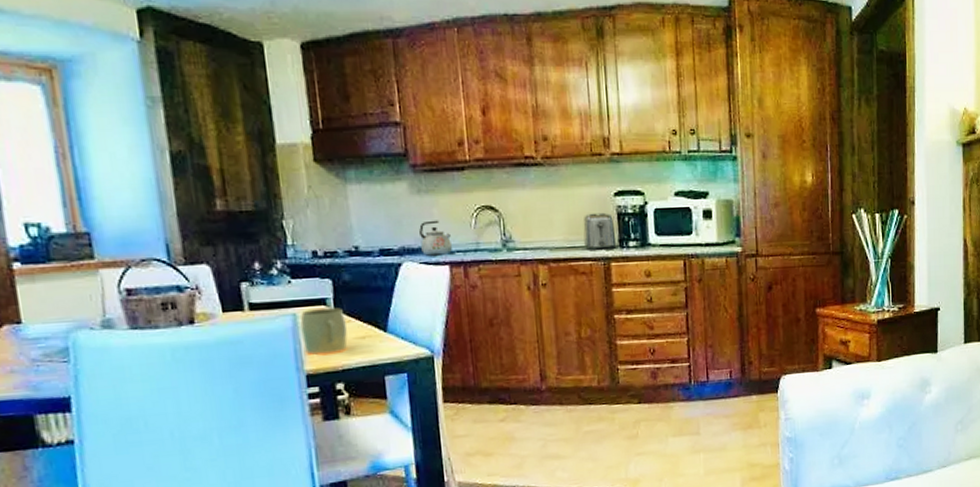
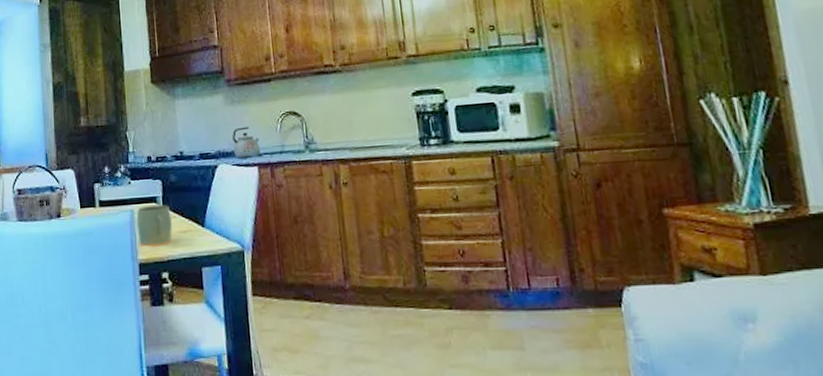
toaster: present [583,212,617,251] -> none [381,112,417,150]

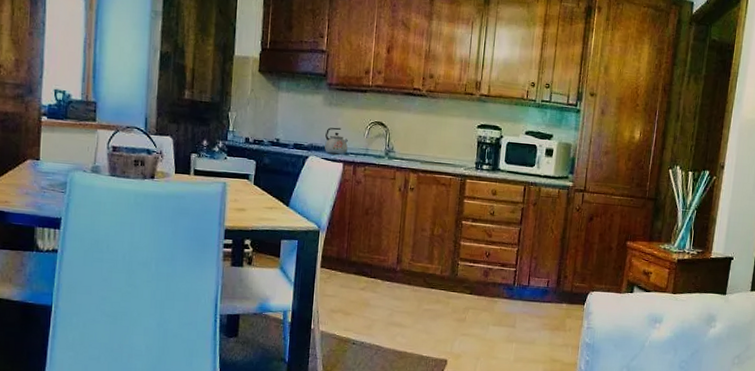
mug: present [136,205,173,247] -> none [227,181,261,217]

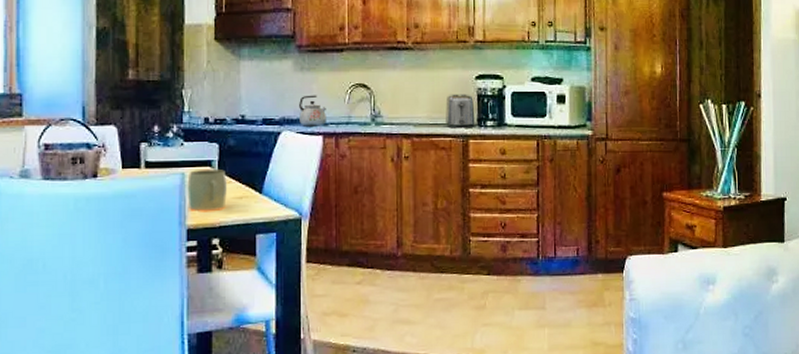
mug: none [227,181,261,217] -> present [187,169,227,212]
toaster: none [448,138,474,170] -> present [445,94,475,129]

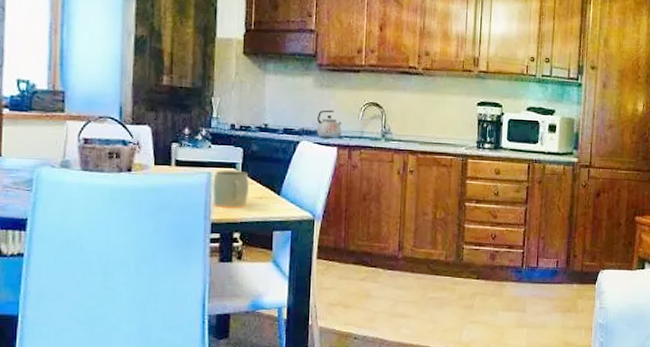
toaster: present [445,94,475,129] -> none [448,117,475,149]

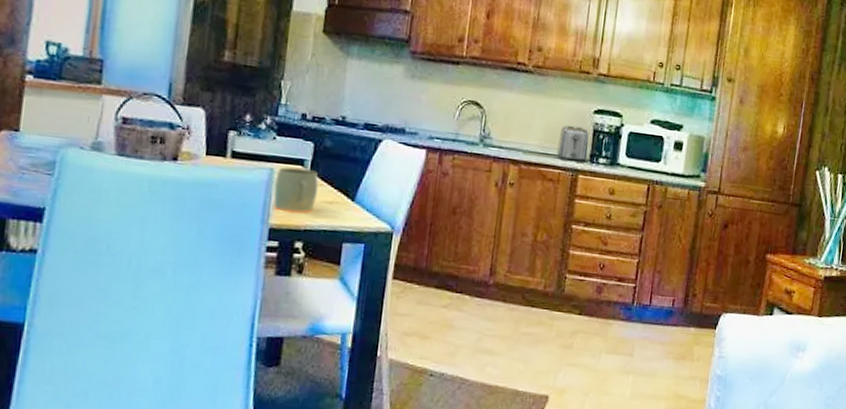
kettle: present [317,109,342,139] -> none [403,105,434,140]
toaster: none [448,117,475,149] -> present [557,124,589,164]

